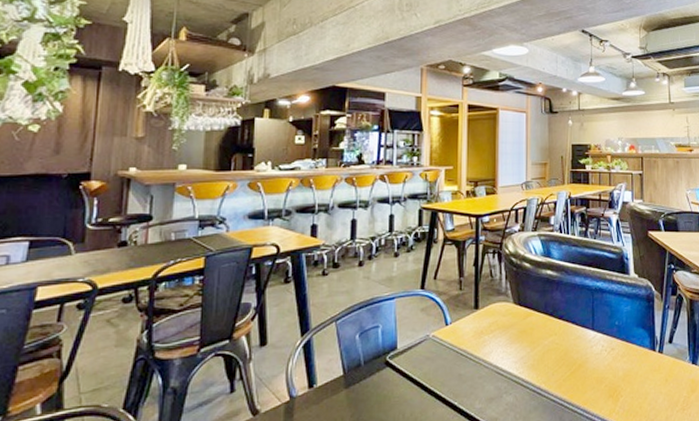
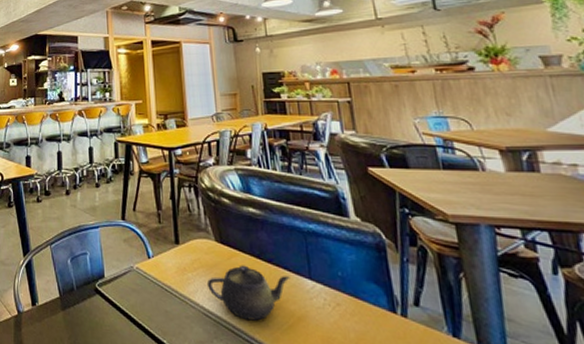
teapot: none [501,323,576,373] -> present [206,265,290,321]

